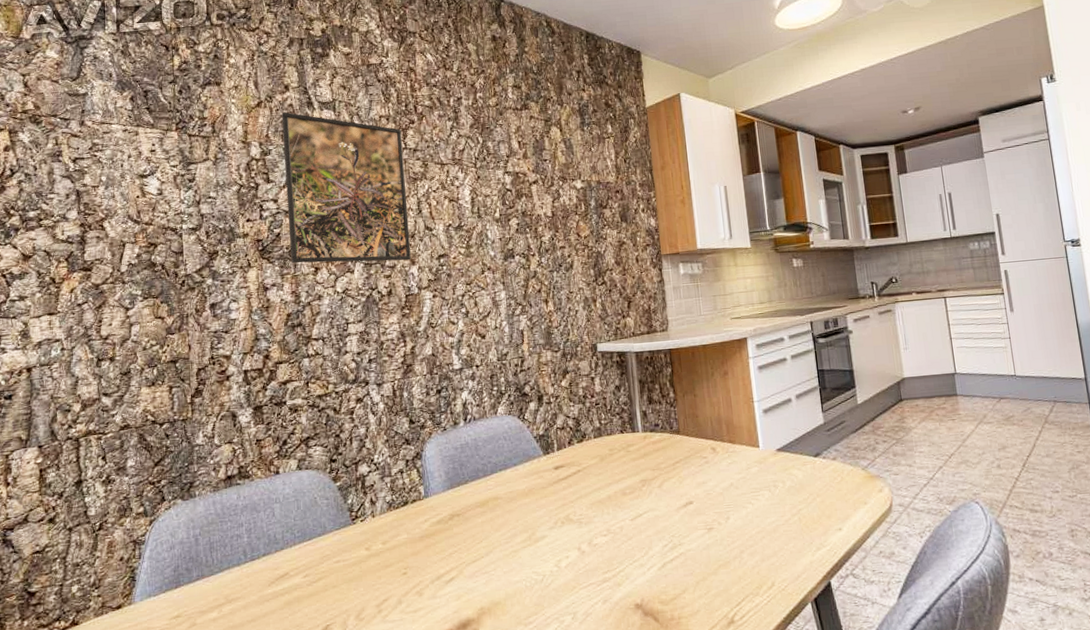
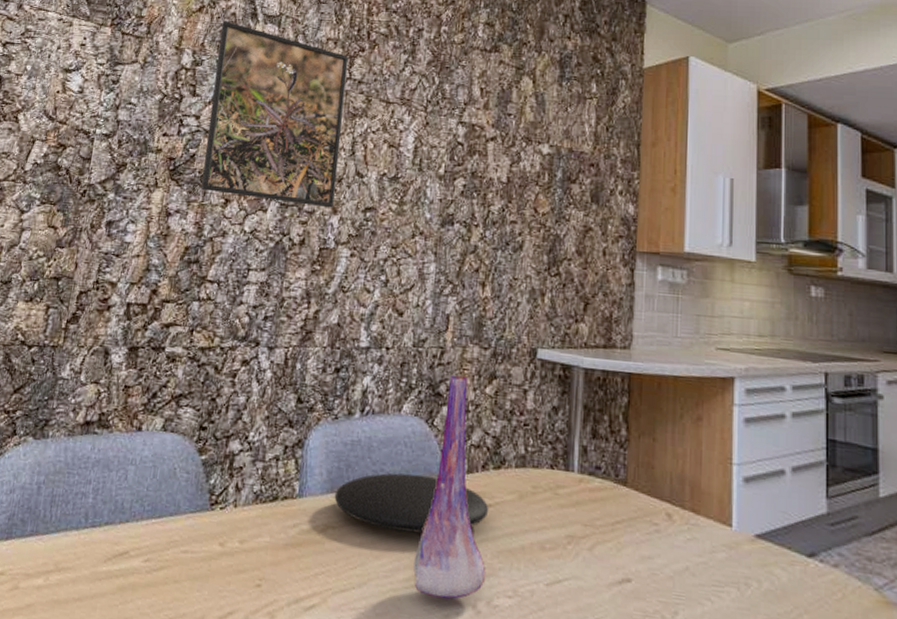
plate: none [454,458,579,507] -> present [334,473,489,534]
vase: none [527,376,585,549] -> present [413,375,486,599]

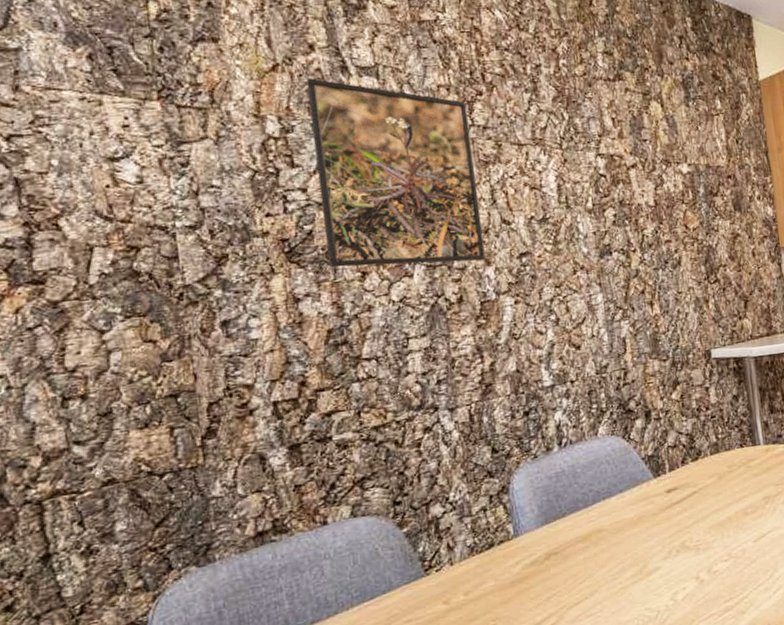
plate: present [334,473,489,534] -> none [549,483,695,541]
vase: present [413,375,486,599] -> none [636,389,703,583]

